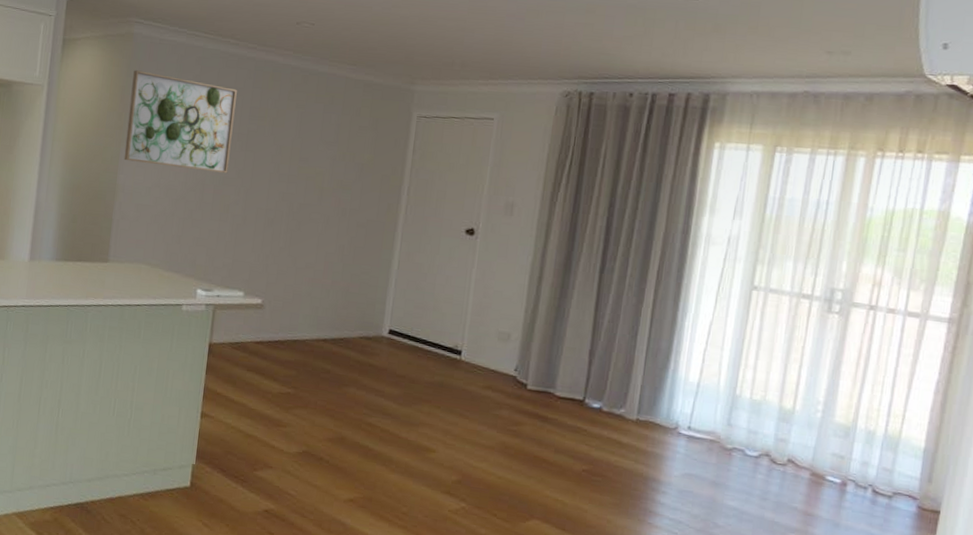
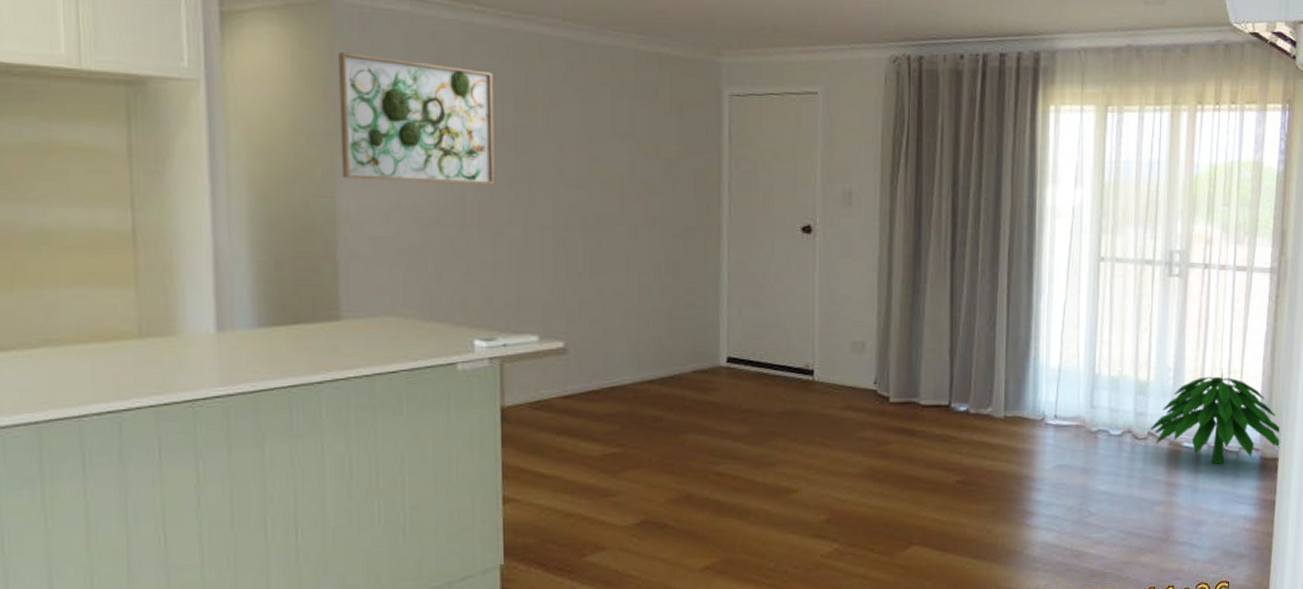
indoor plant: none [791,410,947,505] -> present [1151,369,1281,464]

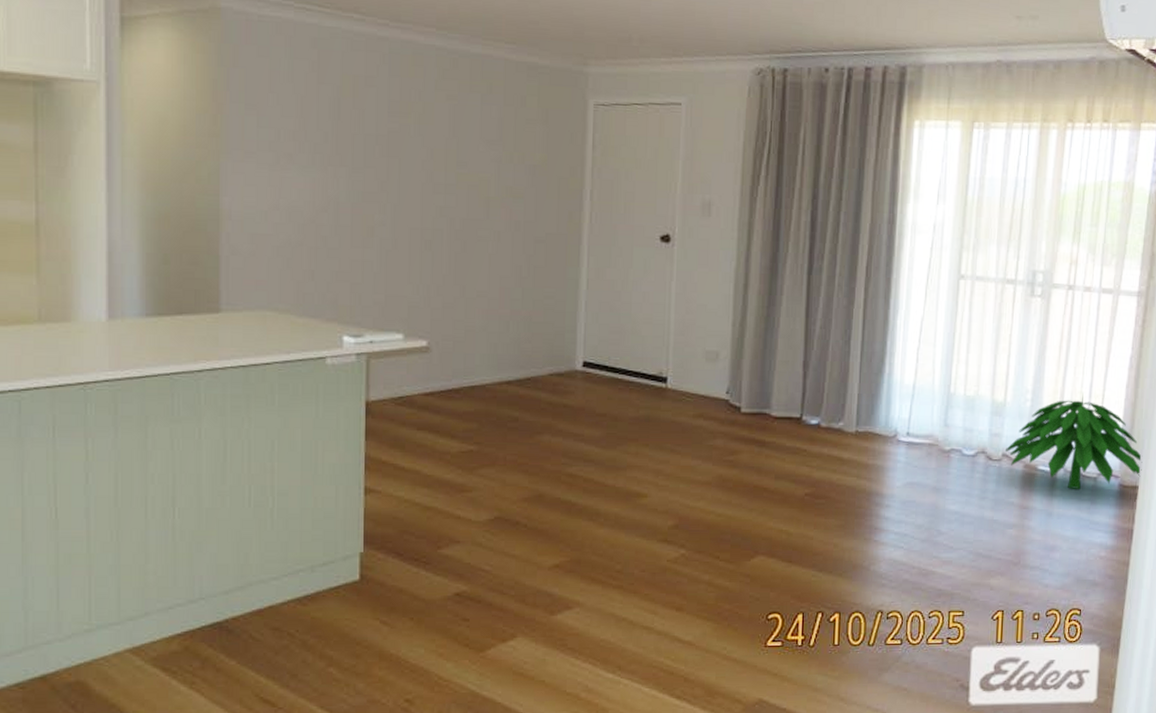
wall art: present [338,52,495,185] -> none [226,57,369,187]

